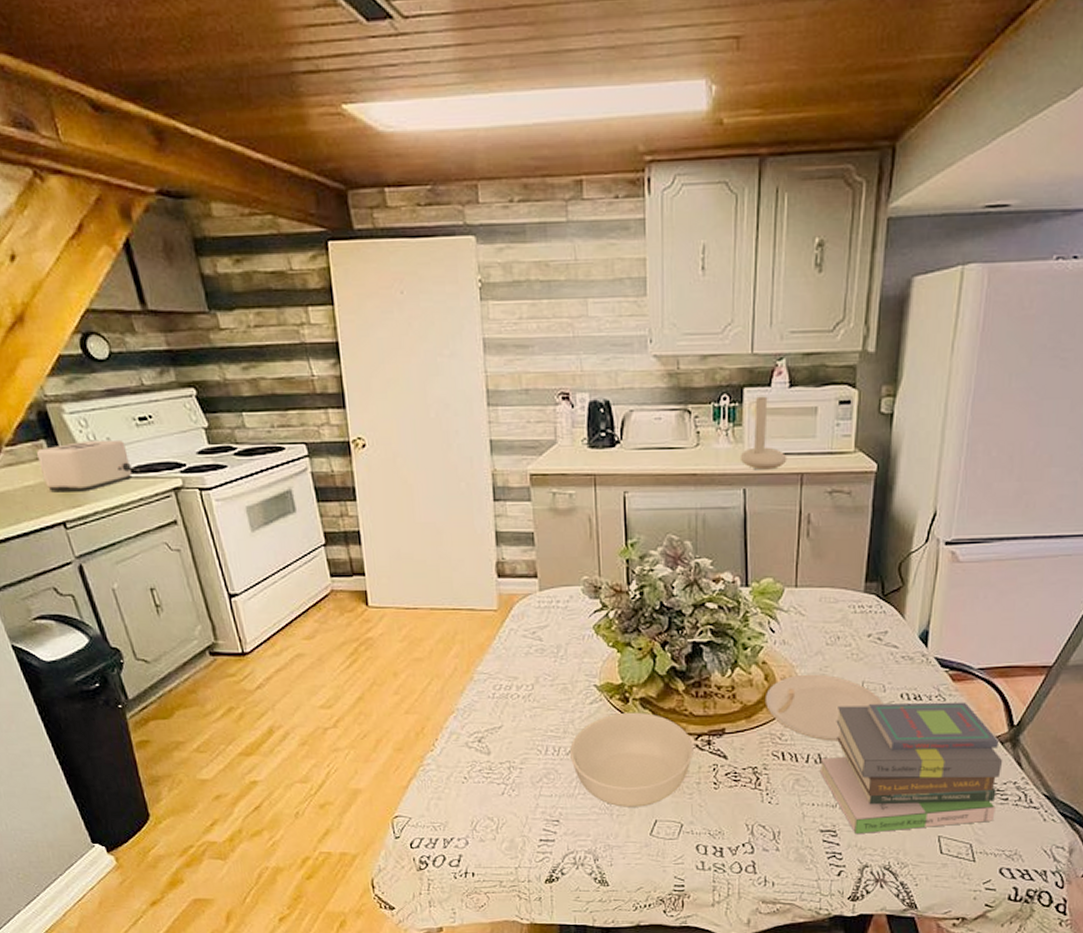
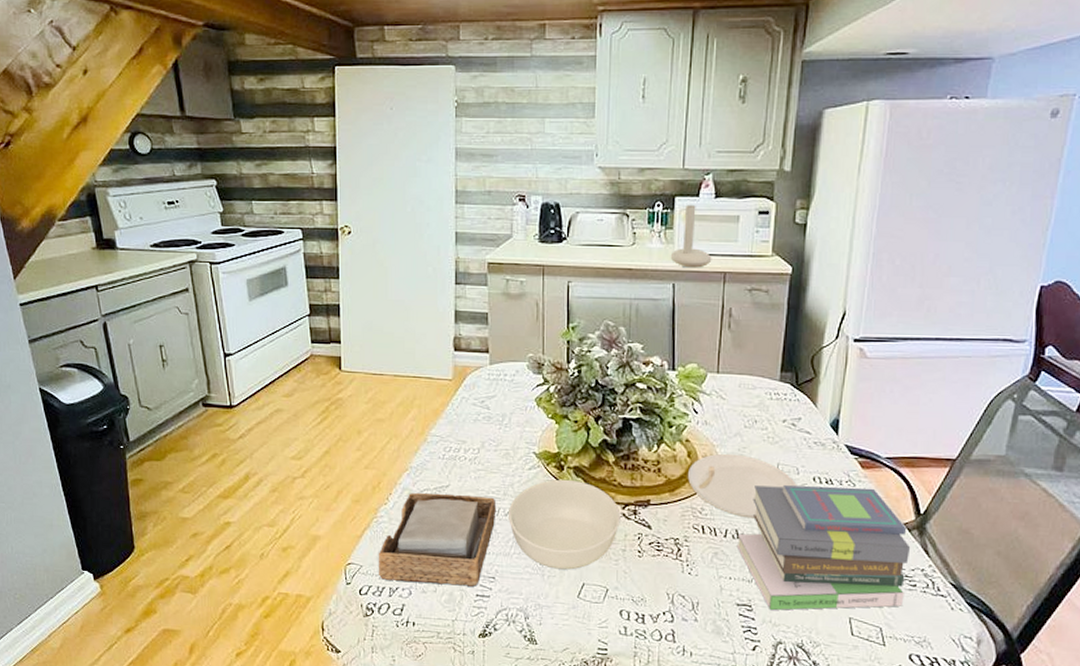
toaster: present [37,439,132,492] -> none [83,218,157,261]
napkin holder: none [427,735,557,832] -> present [378,492,497,587]

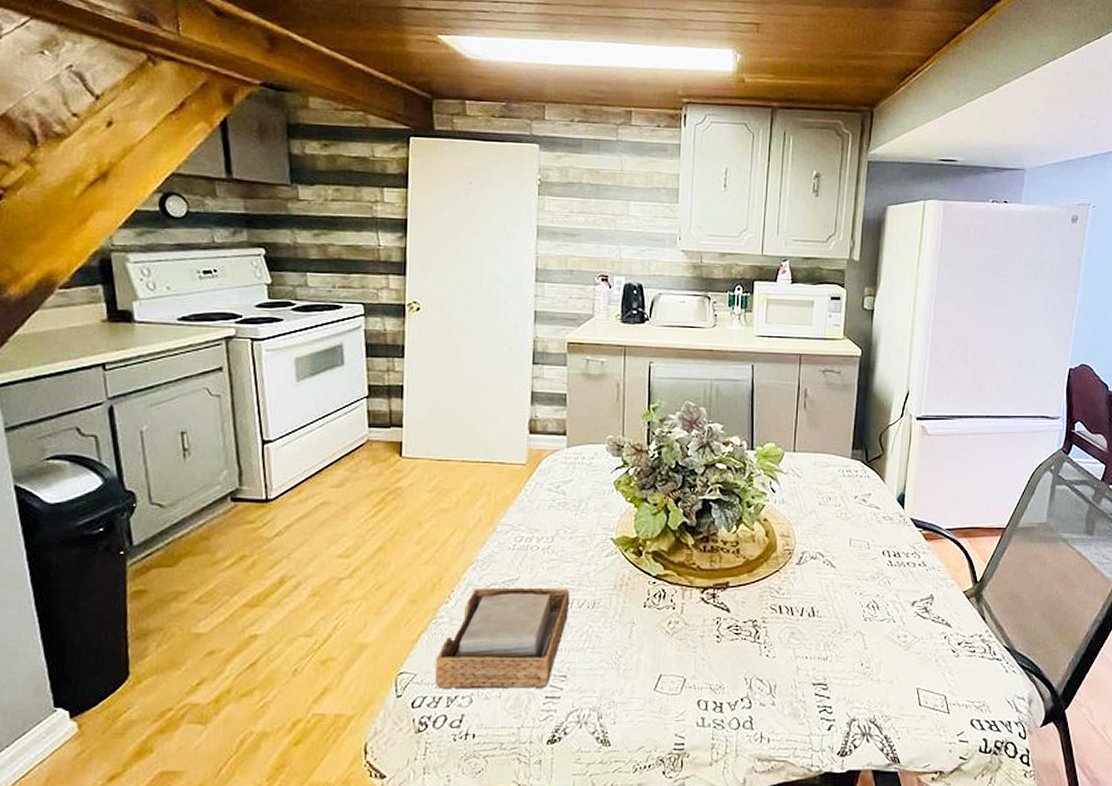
bowl: present [509,479,621,570] -> none [583,565,699,662]
paper towel holder: present [670,204,712,268] -> none [749,289,789,350]
plate: present [688,453,797,519] -> none [766,531,868,595]
books: present [736,485,911,610] -> none [812,559,970,686]

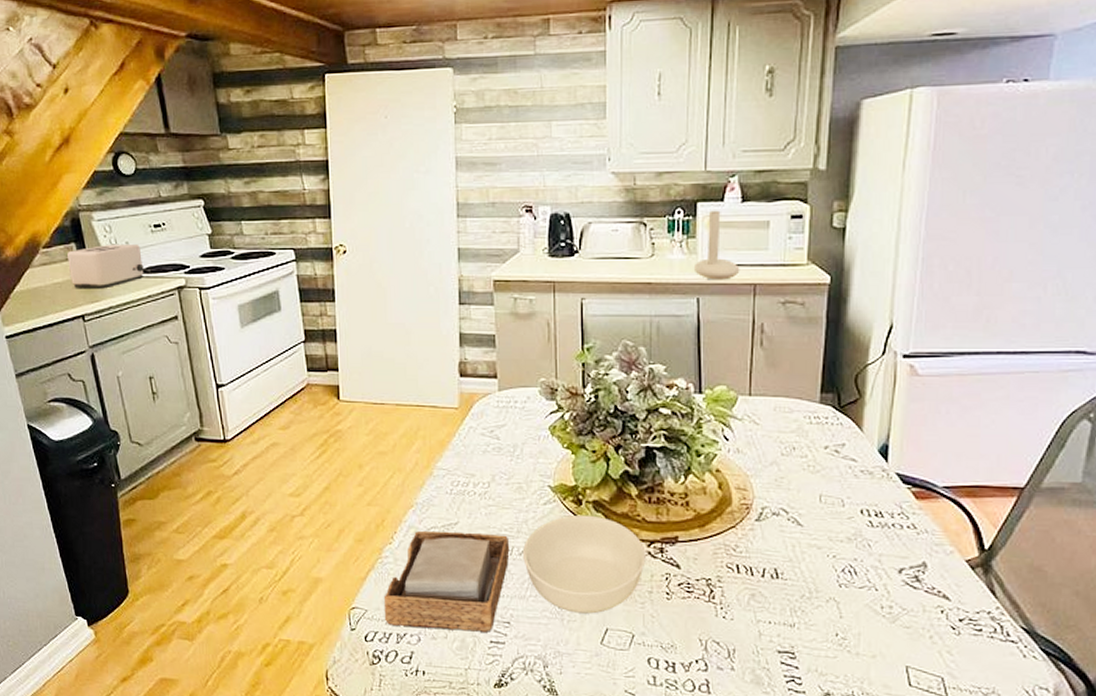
toaster: none [90,288,186,336] -> present [68,243,144,289]
bowl: none [583,565,699,662] -> present [523,514,646,614]
paper towel holder: none [749,289,789,350] -> present [693,210,740,280]

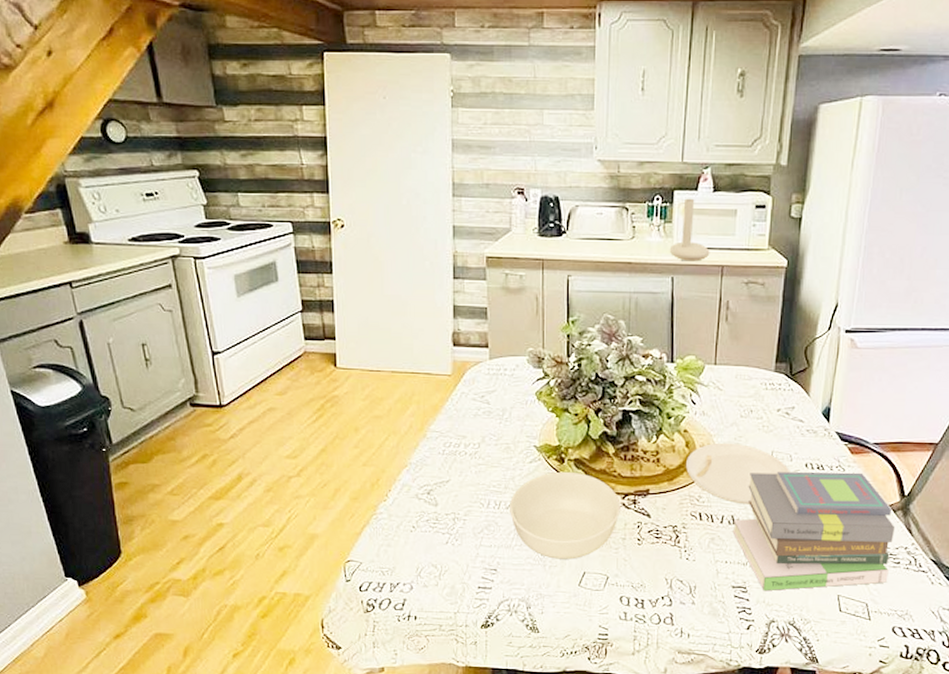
toaster: present [68,243,144,289] -> none [53,211,136,256]
napkin holder: present [383,530,510,632] -> none [378,488,498,579]
plate: none [720,484,843,556] -> present [686,442,790,505]
books: none [776,519,975,658] -> present [732,472,896,591]

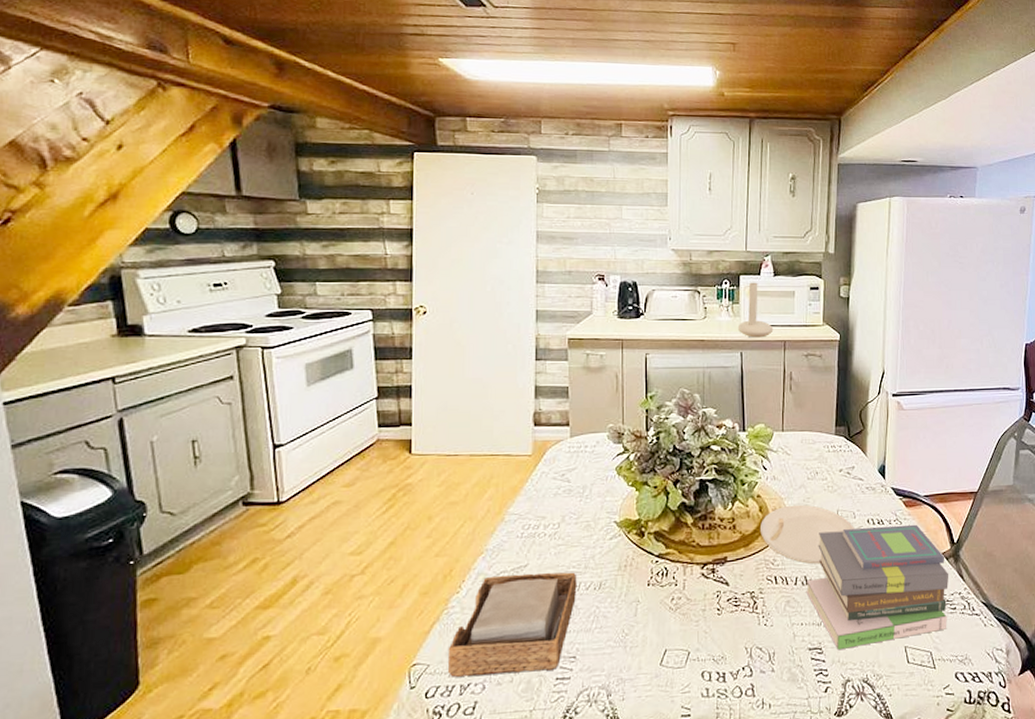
napkin holder: none [378,488,498,579] -> present [447,572,577,677]
bowl: present [510,471,621,560] -> none [590,545,700,639]

